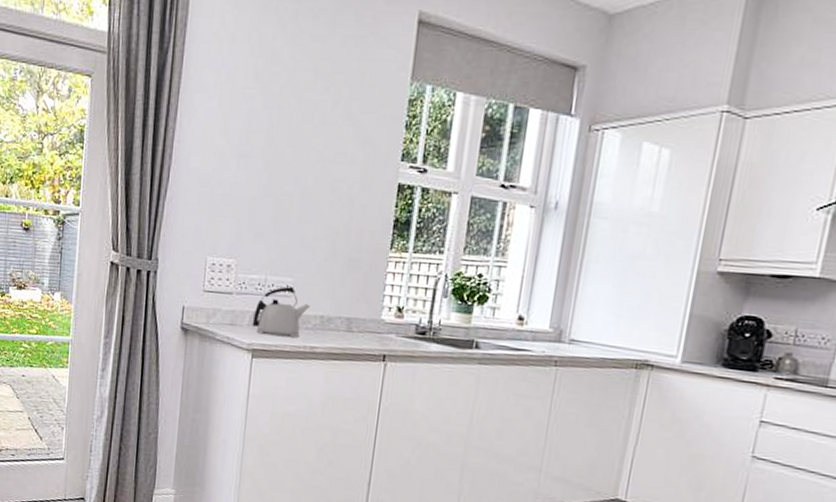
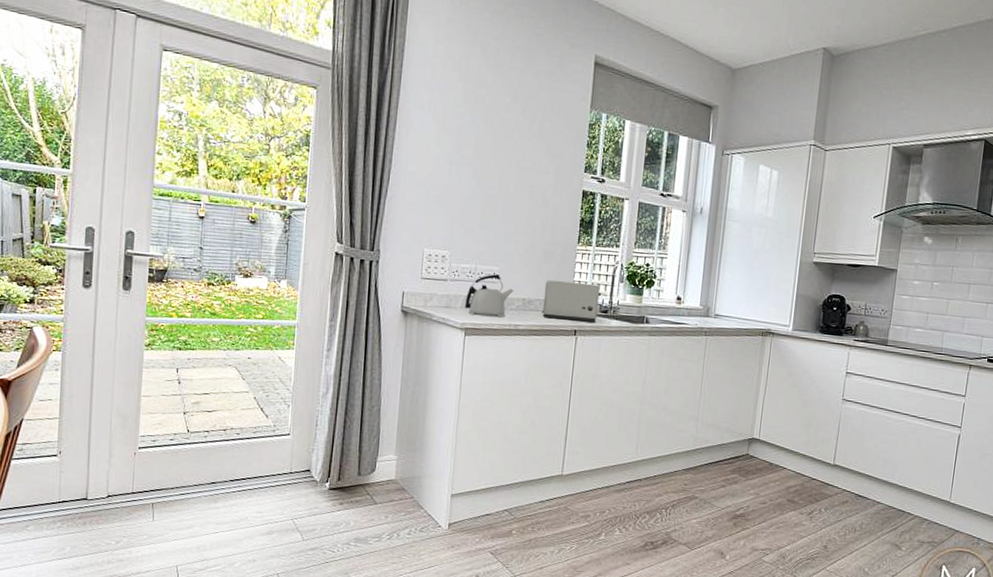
toaster: none [343,293,419,347] -> present [541,279,602,323]

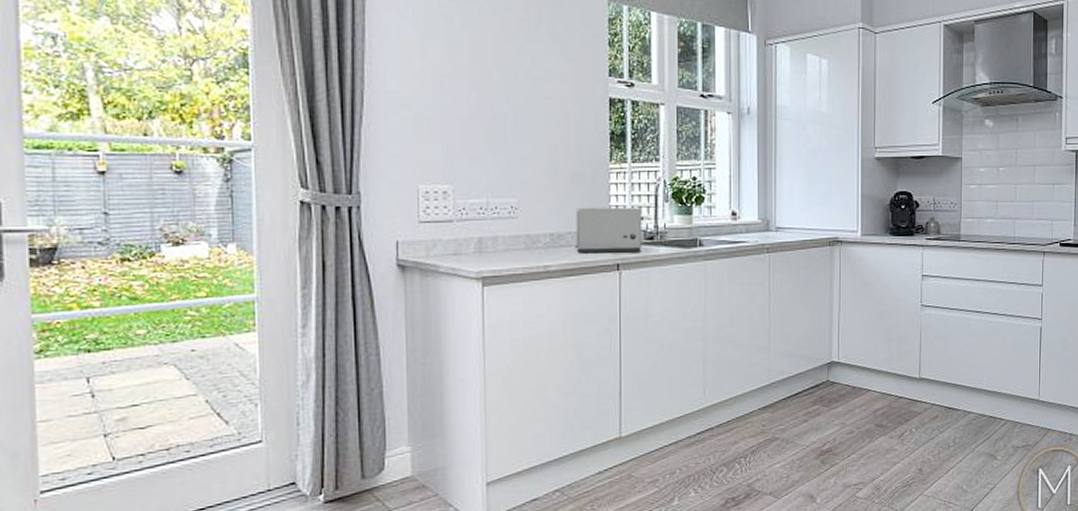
kettle: present [464,274,514,318] -> none [478,208,538,261]

